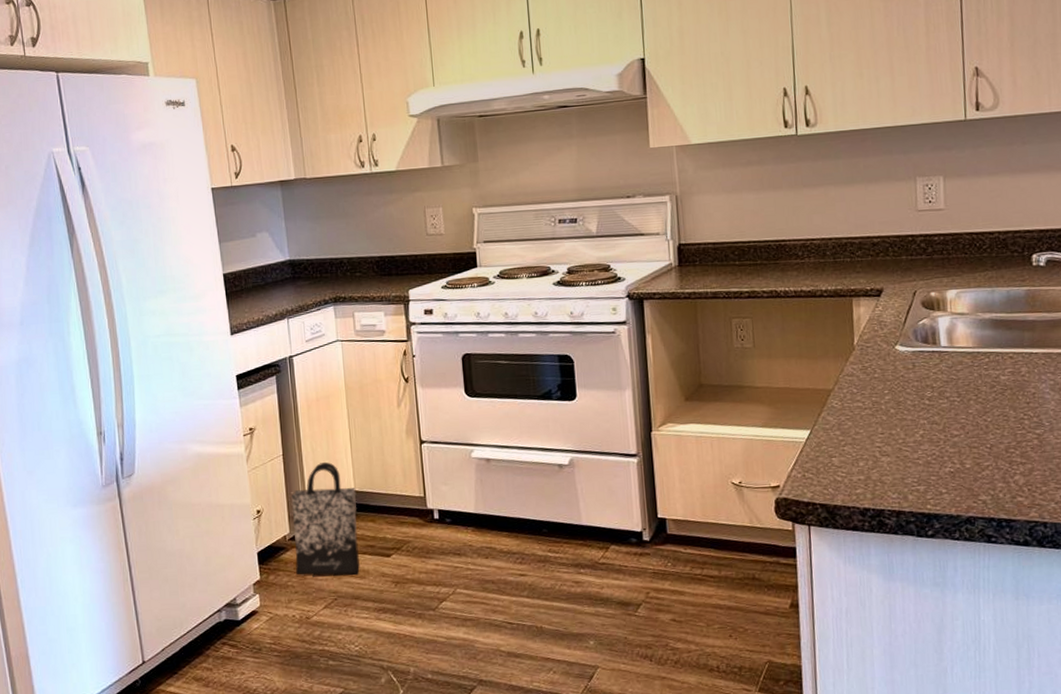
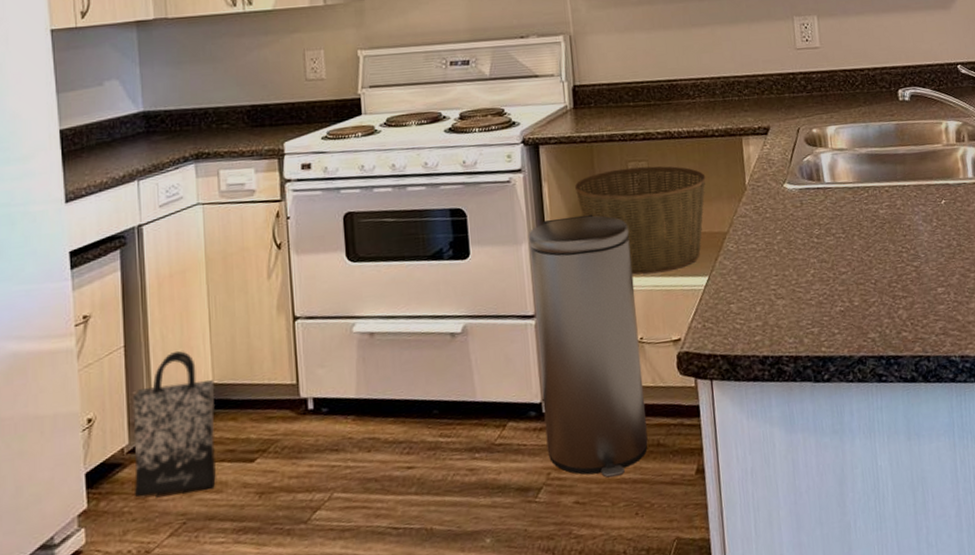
pedal bin: none [631,366,744,603] -> present [528,214,648,479]
basket: none [678,323,812,424] -> present [575,166,706,275]

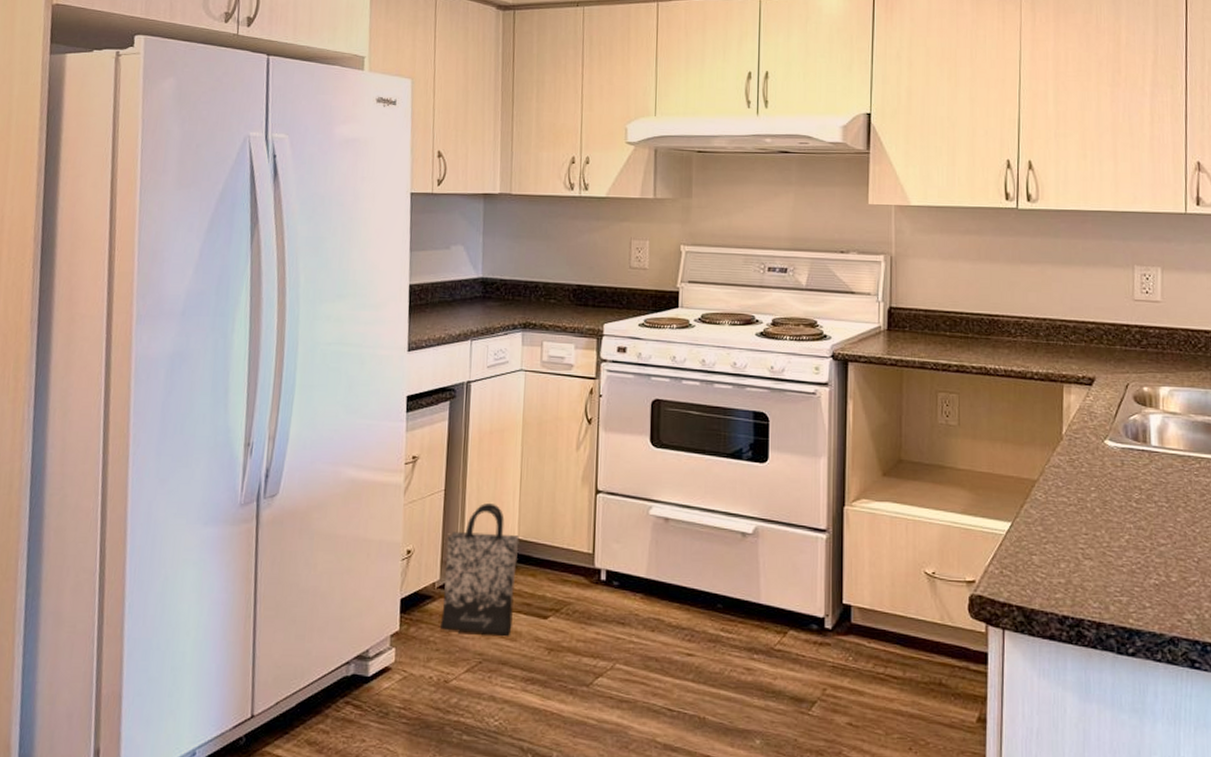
pedal bin: present [528,214,648,479] -> none [825,437,933,708]
basket: present [575,166,706,275] -> none [881,397,1019,510]

